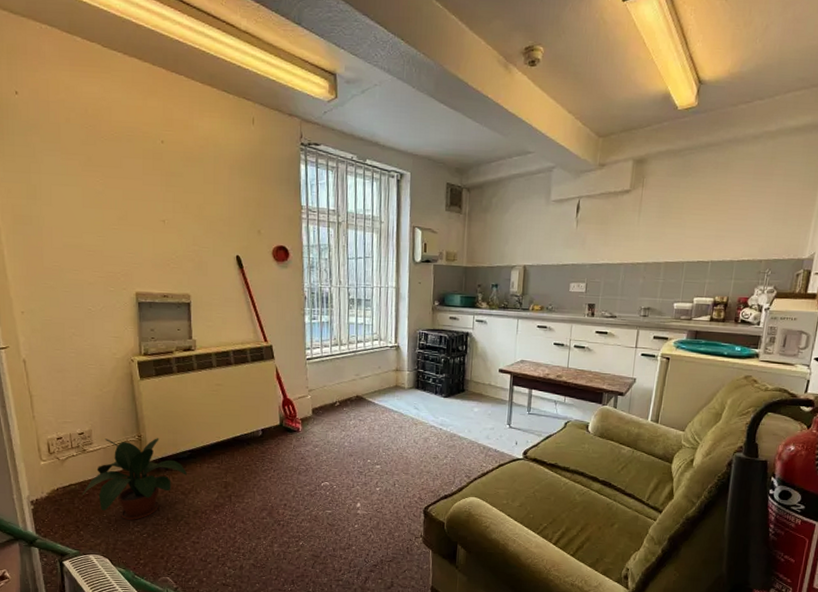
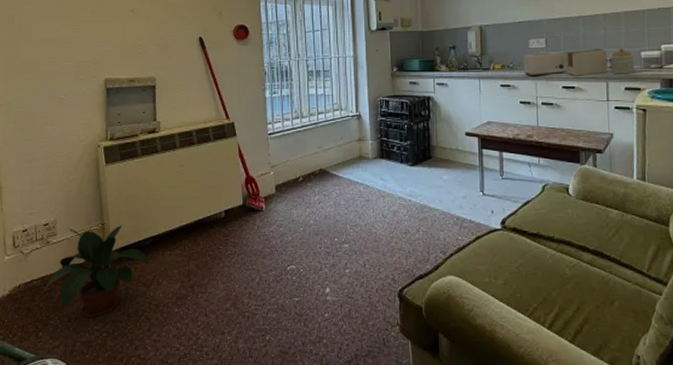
toaster: none [561,296,602,320] -> present [523,51,566,77]
box: none [600,296,642,323] -> present [564,48,607,77]
jar: none [643,297,667,324] -> present [610,48,635,74]

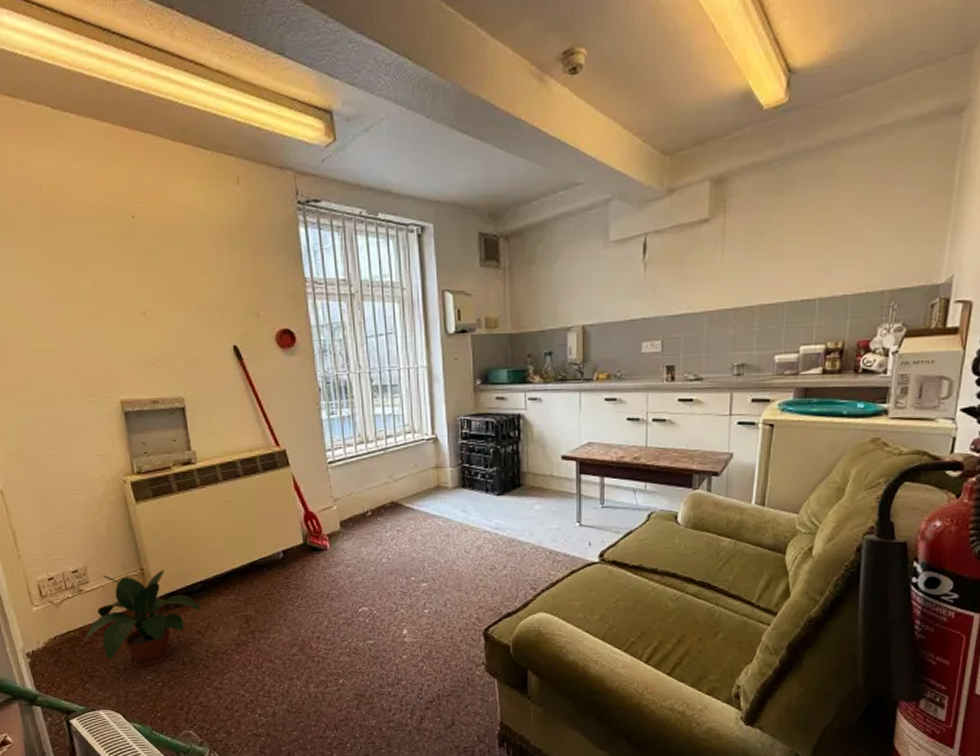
toaster: present [523,51,566,77] -> none [633,356,684,388]
box: present [564,48,607,77] -> none [682,351,733,388]
jar: present [610,48,635,74] -> none [737,350,766,383]

